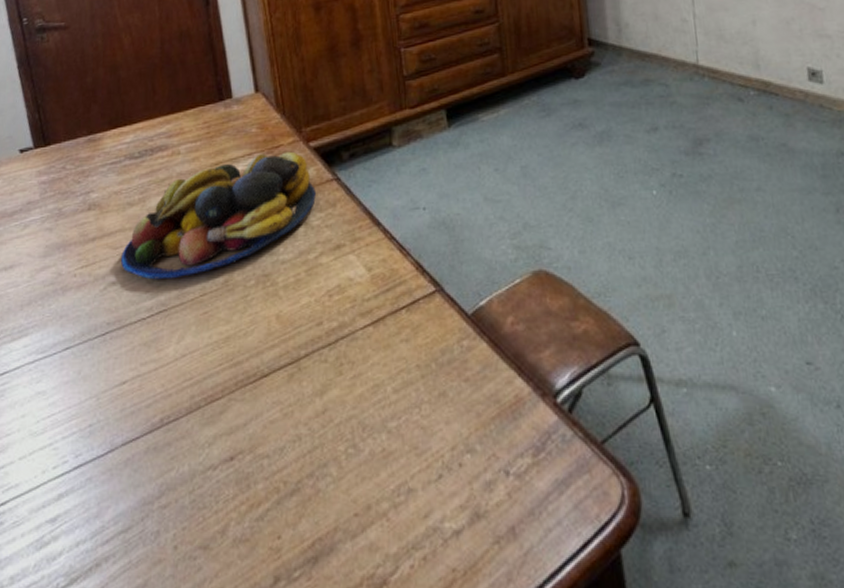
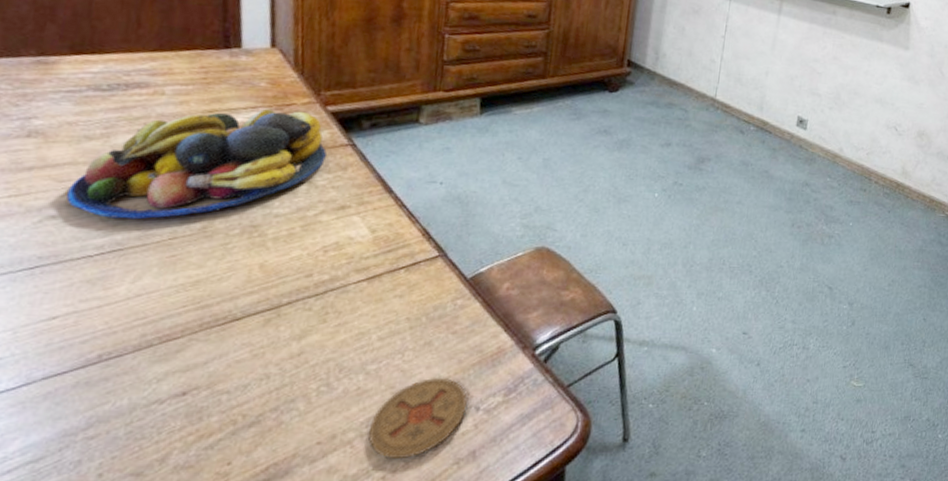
coaster: none [401,434,495,536] -> present [368,377,468,460]

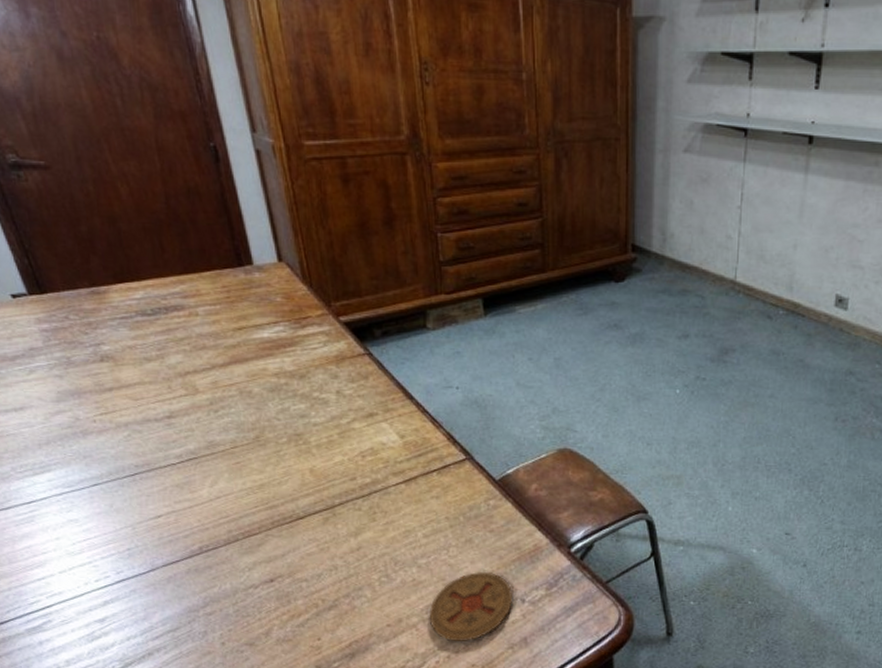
fruit bowl: present [66,108,328,220] -> none [143,323,349,432]

